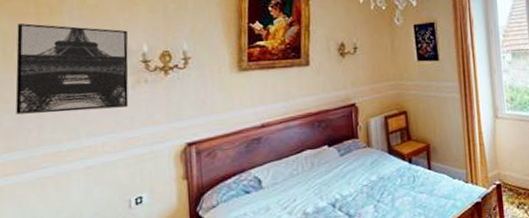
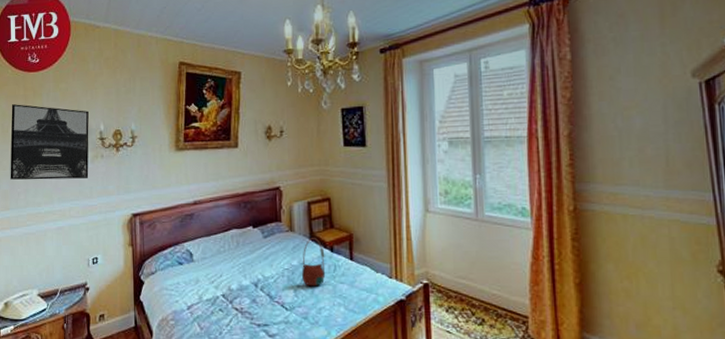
handbag: none [380,151,405,200] -> present [301,238,326,287]

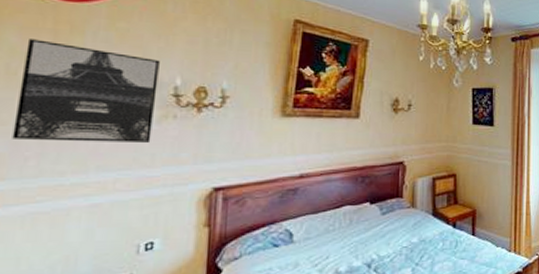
handbag: present [301,238,326,287] -> none [420,214,447,264]

